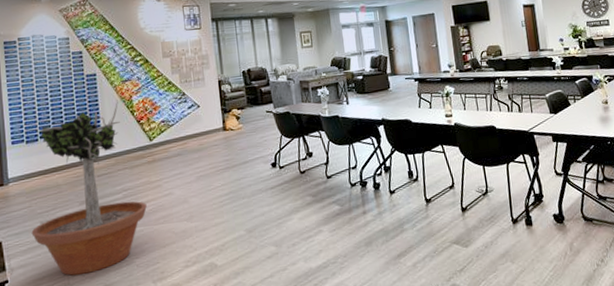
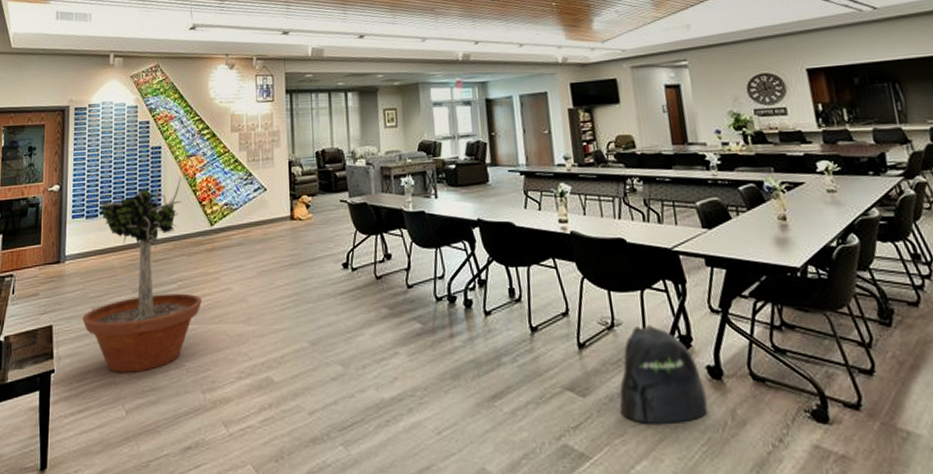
backpack: none [492,188,554,262] -> present [619,324,709,425]

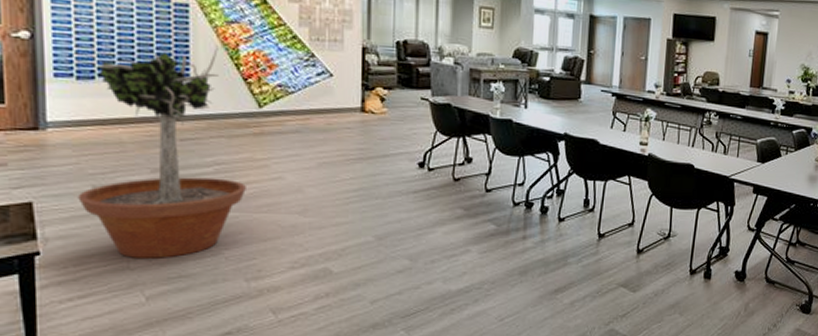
backpack: present [619,324,709,425] -> none [661,237,731,315]

